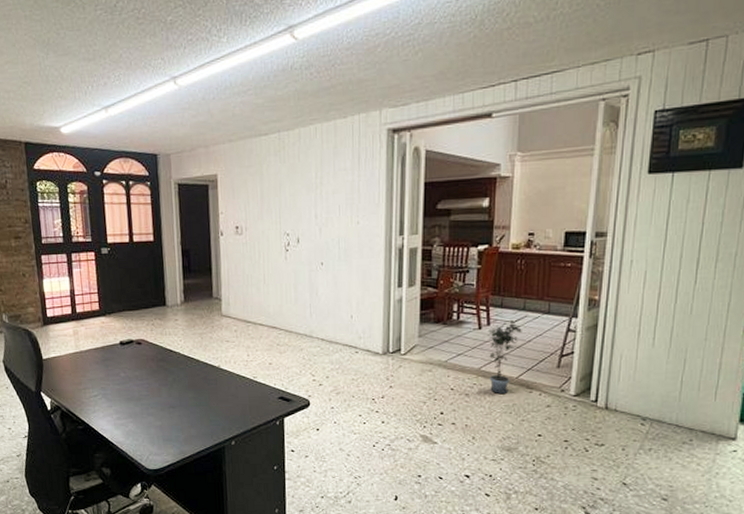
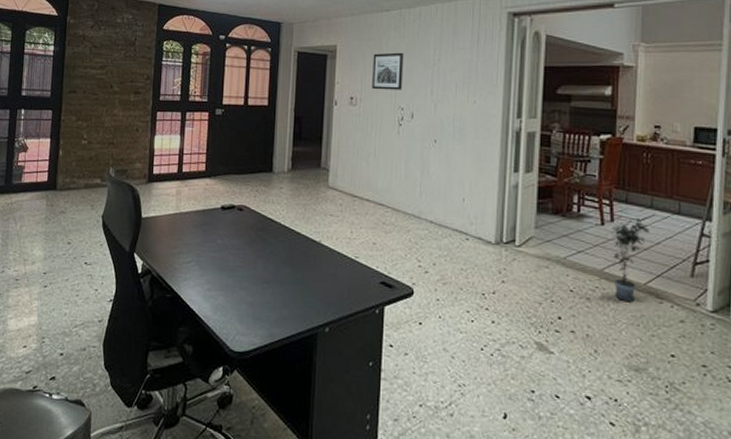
wall art: none [255,177,287,217] -> present [372,52,404,90]

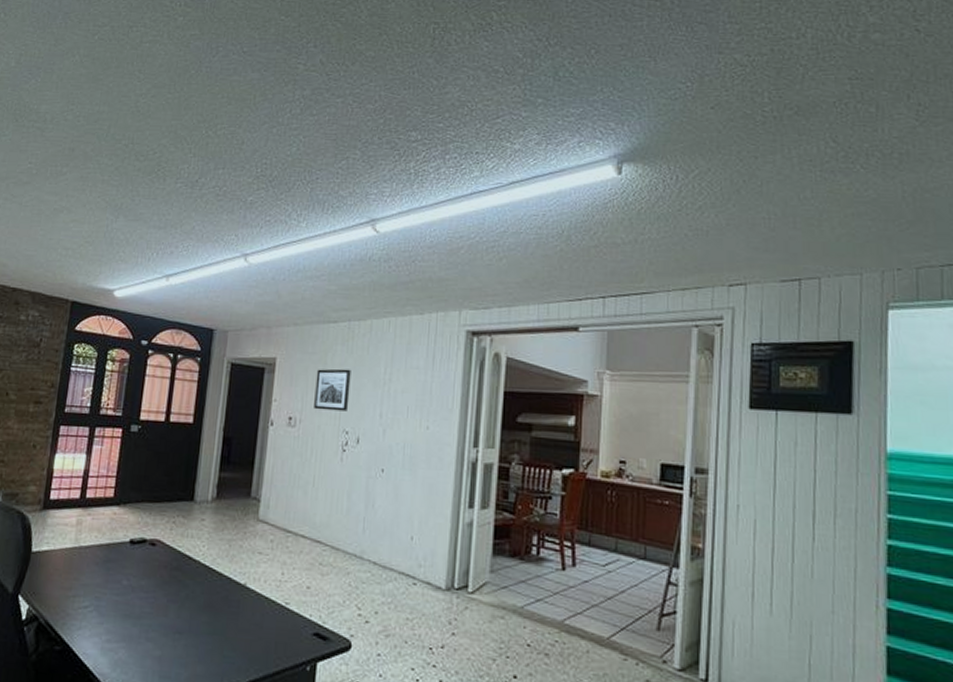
potted plant: present [610,217,650,302] -> none [571,562,614,658]

